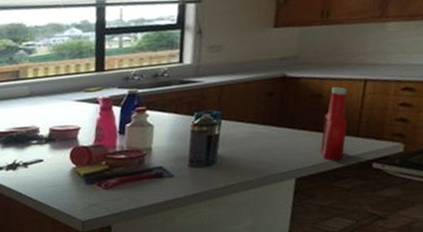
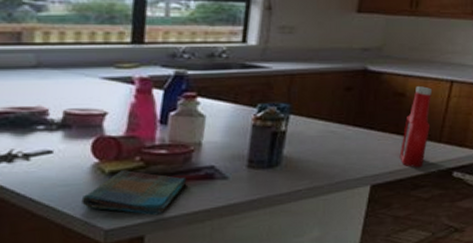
dish towel: none [64,172,142,209] -> present [81,170,187,216]

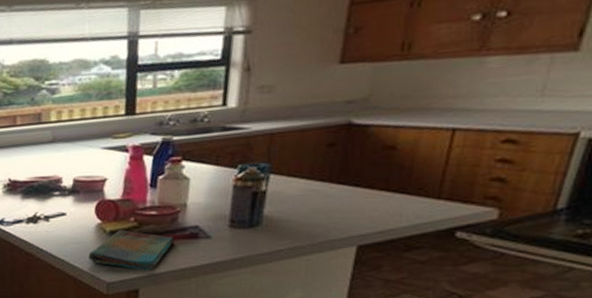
ketchup bottle: present [399,86,433,168] -> none [390,137,430,228]

